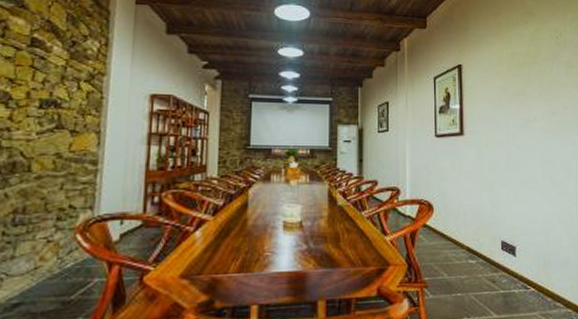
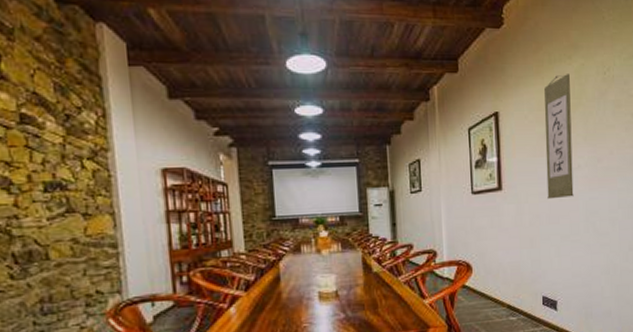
wall scroll: none [503,36,531,147] -> present [544,74,574,200]

